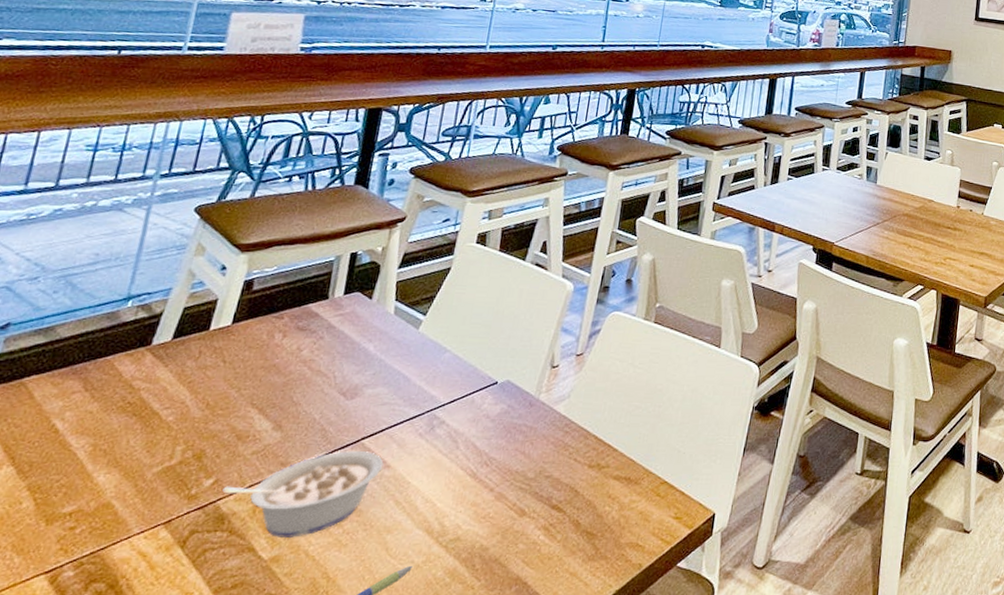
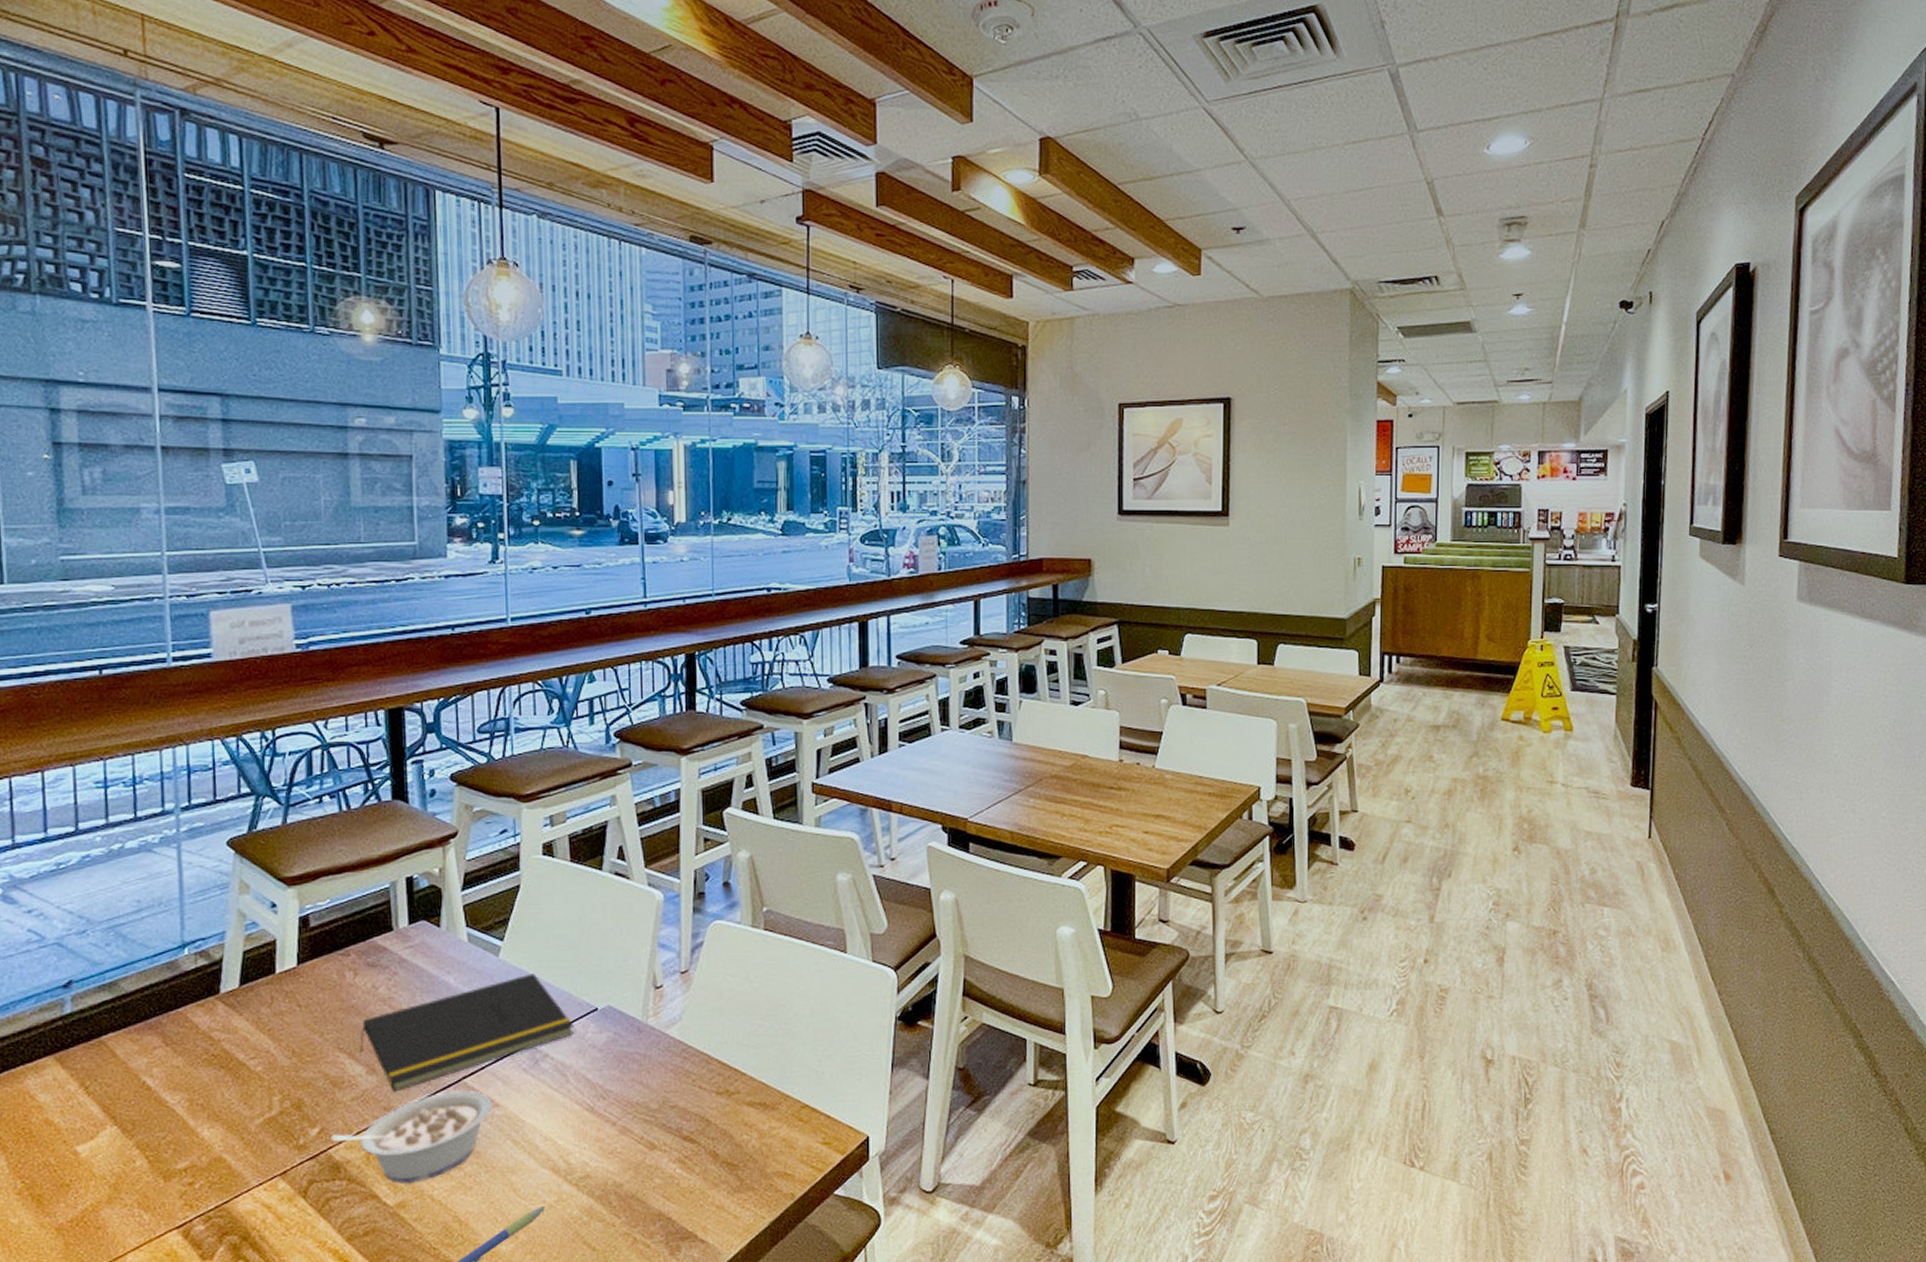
notepad: none [270,347,474,449] -> present [359,973,575,1092]

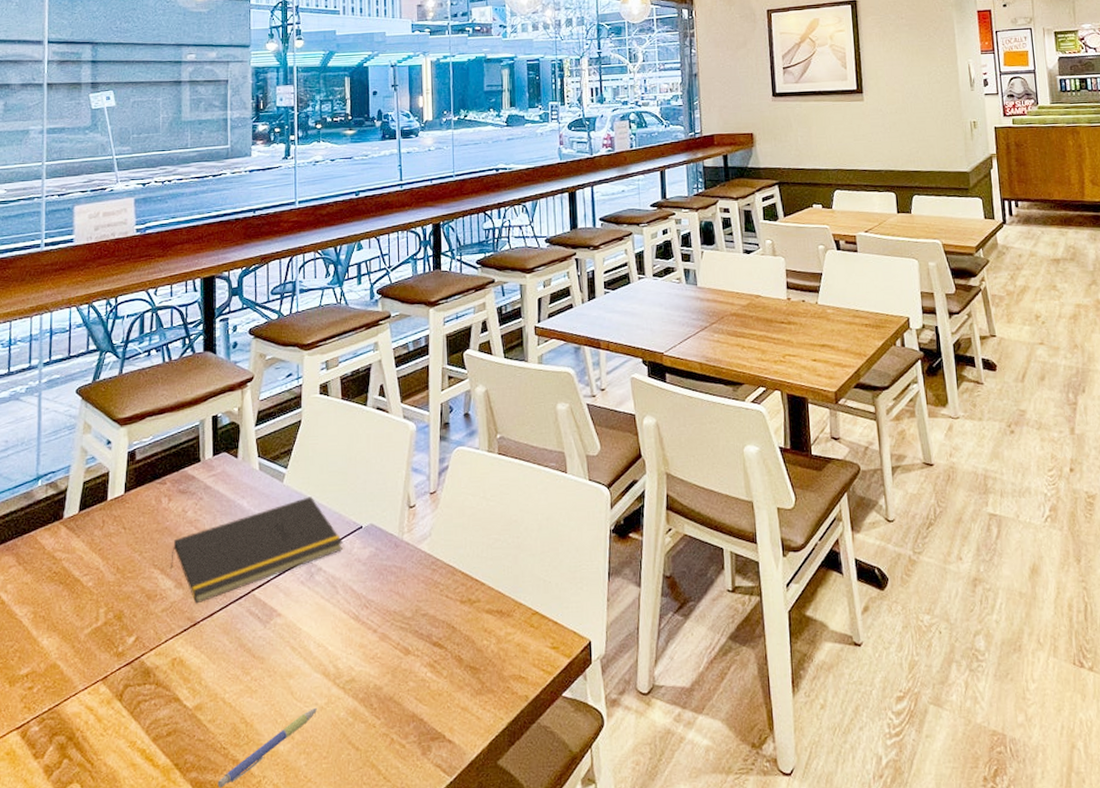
legume: present [331,1091,492,1184] -> none [144,602,275,688]

